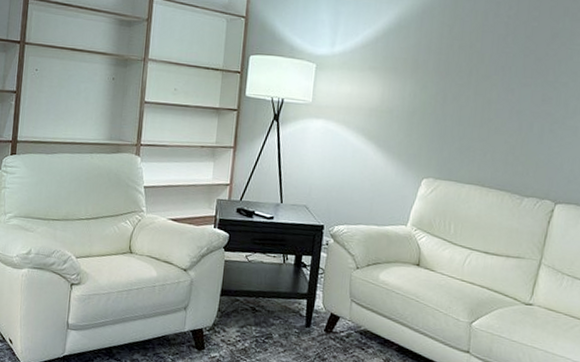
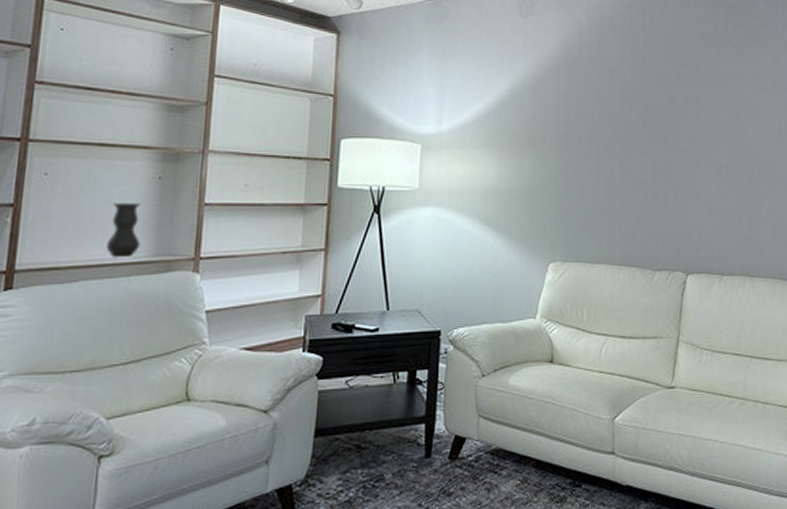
vase: none [76,96,100,140] -> present [106,203,140,259]

